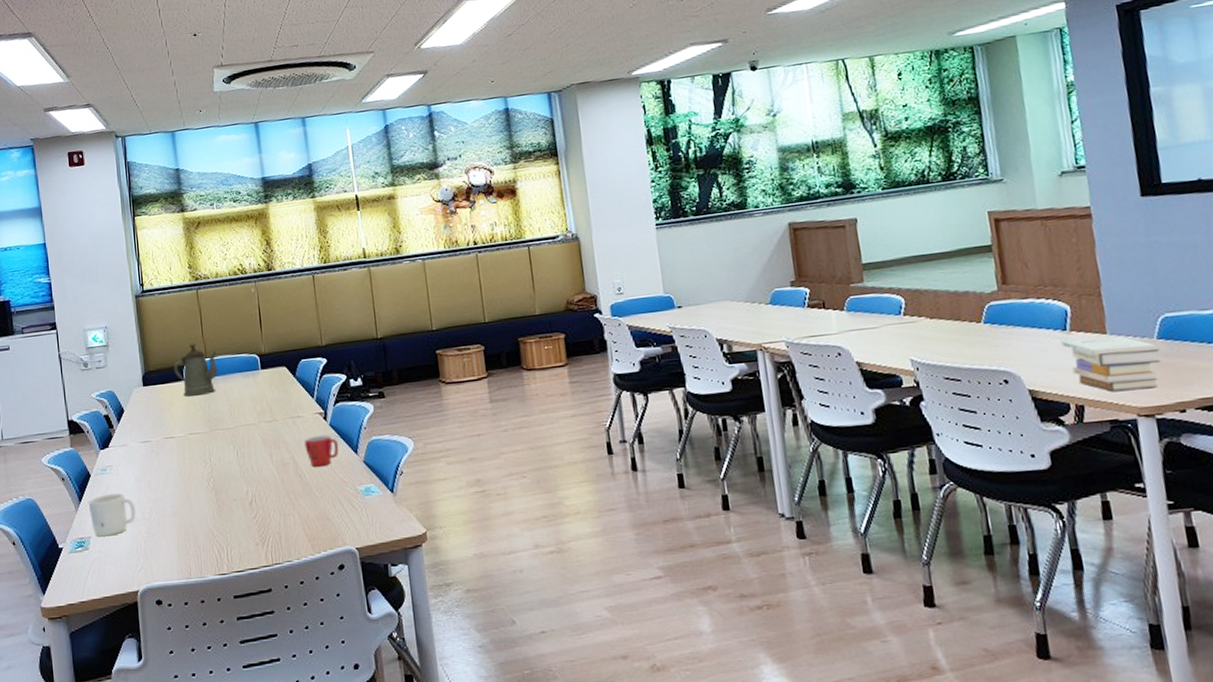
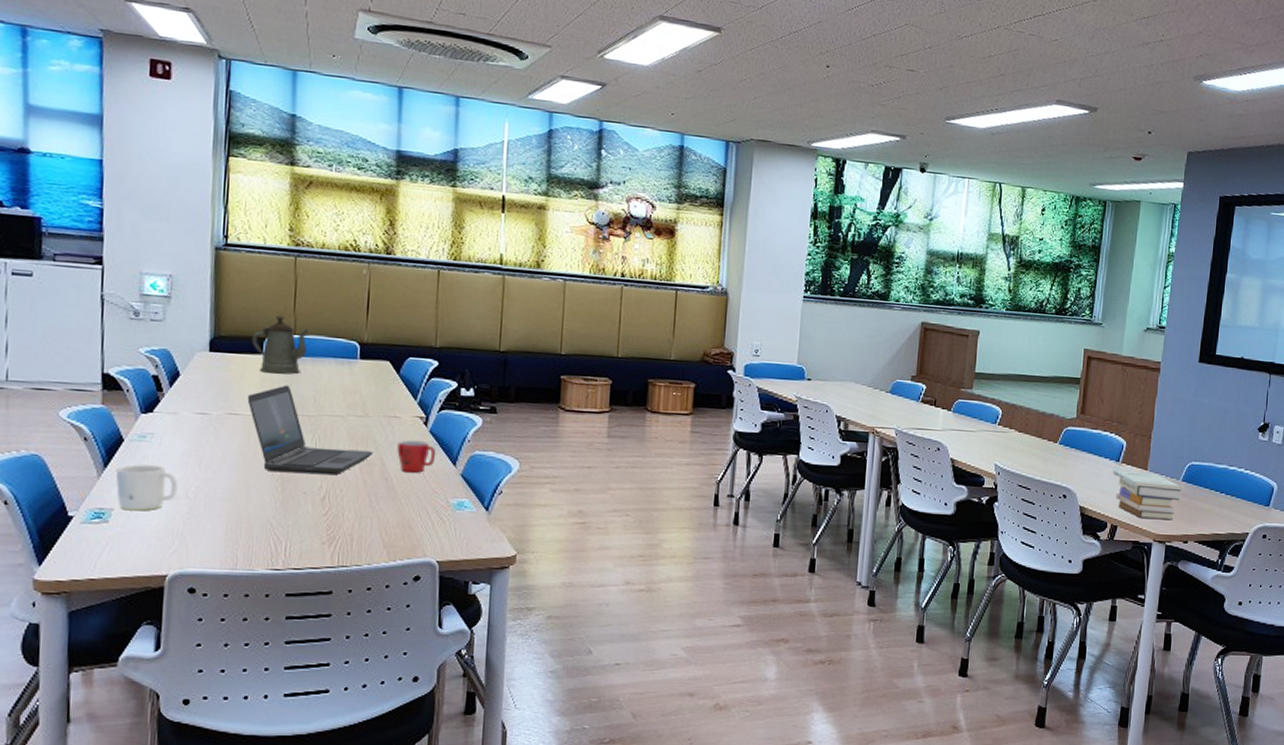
laptop computer: none [177,404,285,484] -> present [247,385,373,474]

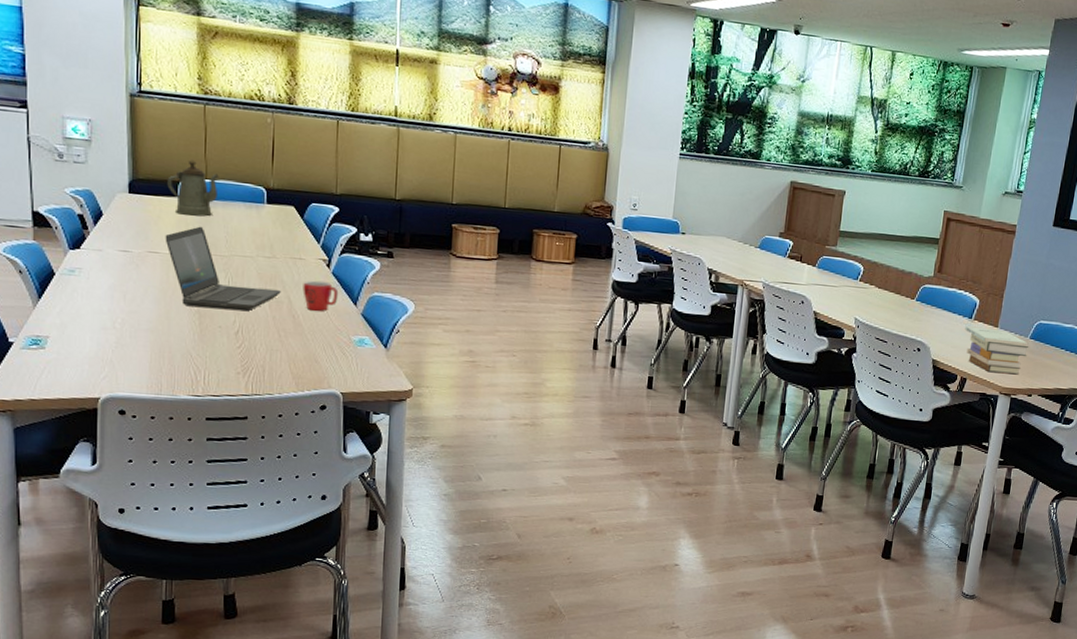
mug: present [115,464,178,511] -> none [49,296,106,340]

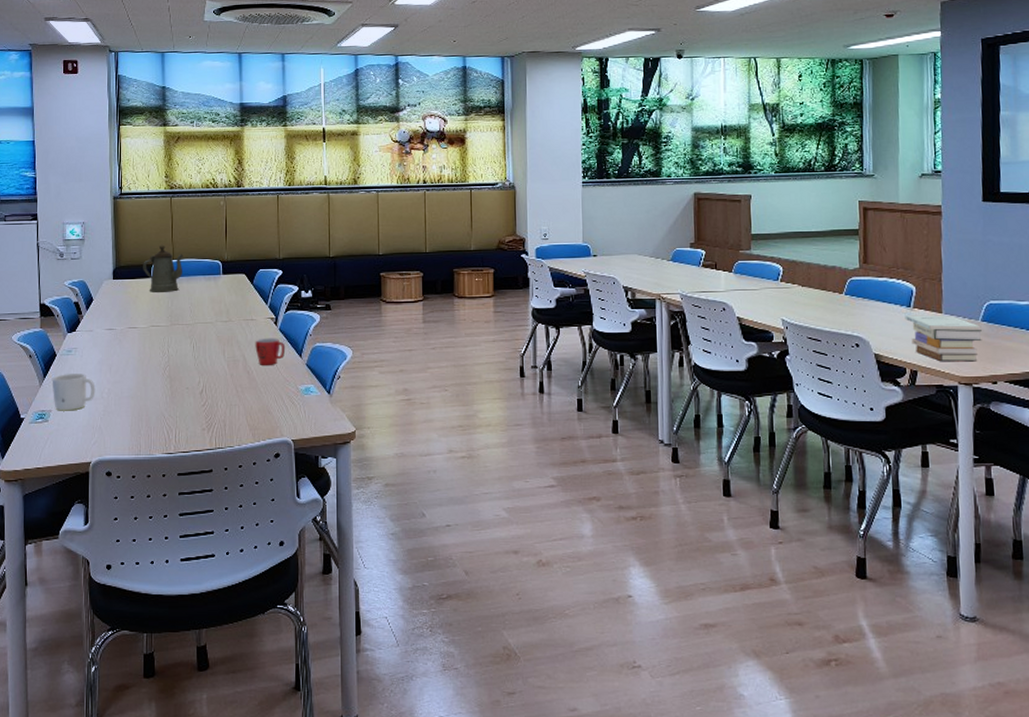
mug: none [49,296,106,340] -> present [52,374,96,411]
laptop computer: present [165,226,281,311] -> none [141,301,237,372]

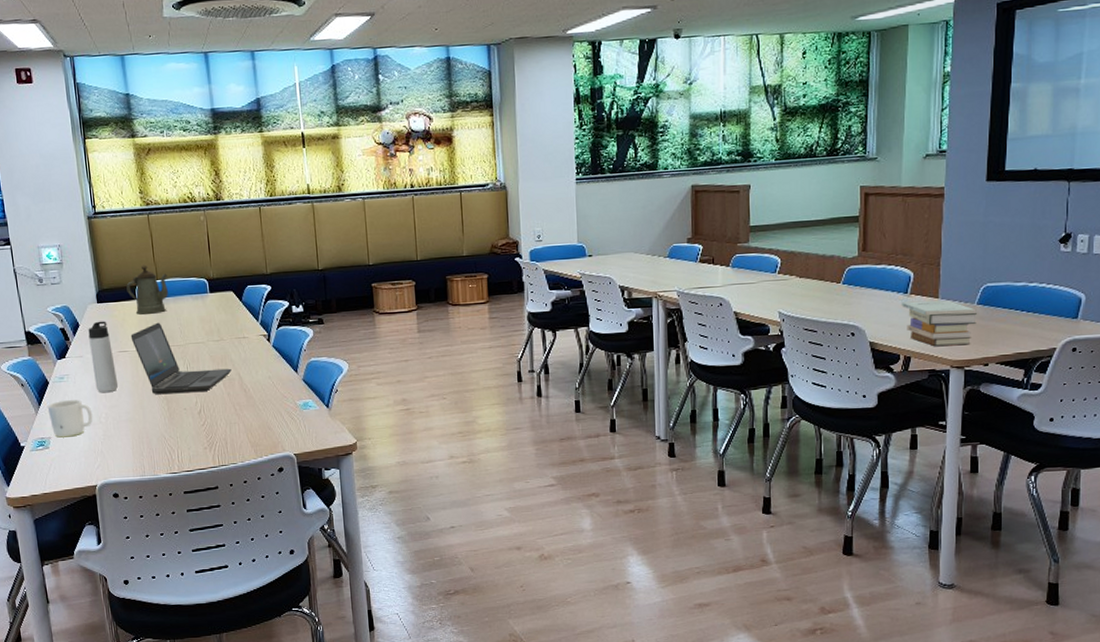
thermos bottle: none [101,297,124,368] -> present [88,321,119,393]
laptop computer: none [141,301,237,372] -> present [130,322,232,394]
mug: present [255,337,286,366] -> none [249,354,281,384]

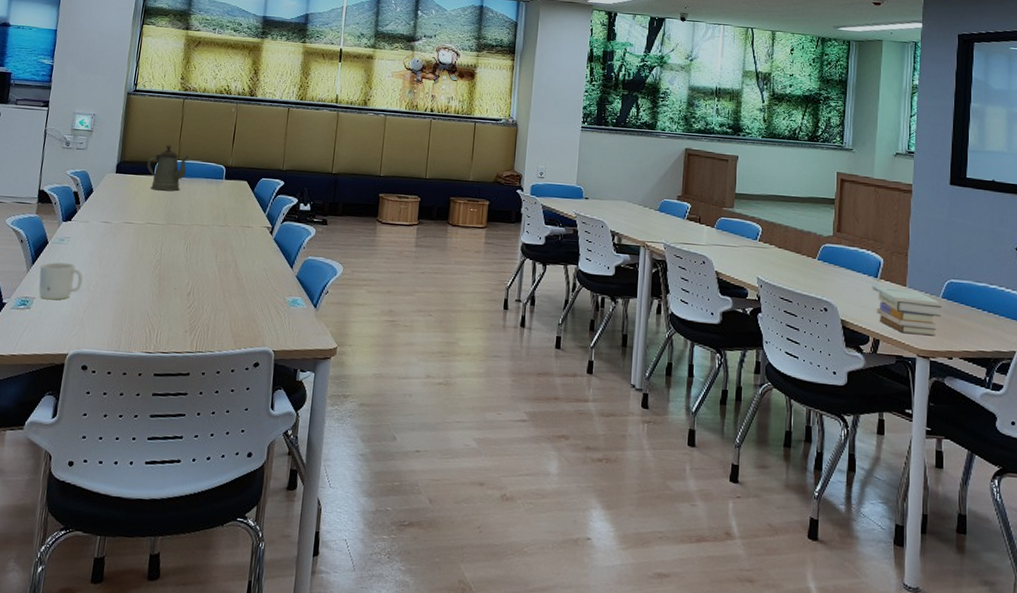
thermos bottle: present [88,321,119,393] -> none [93,190,120,261]
laptop computer: present [130,322,232,394] -> none [139,200,230,274]

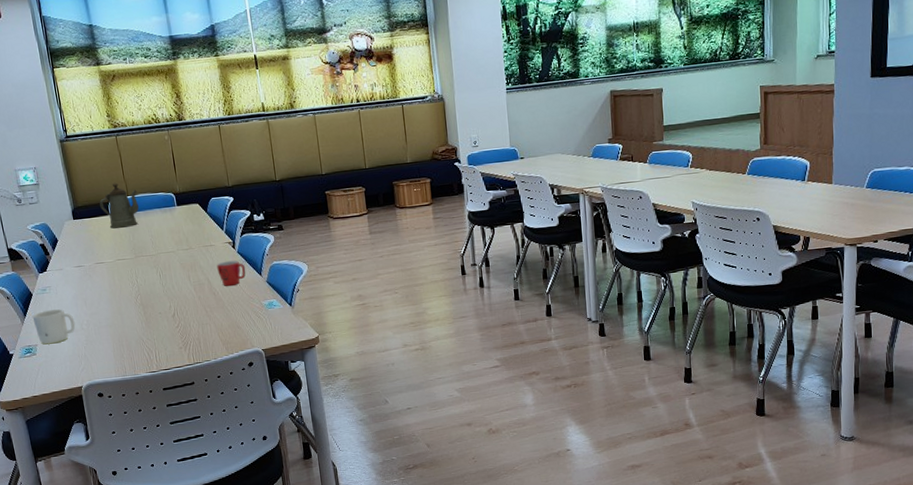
mug: none [248,246,278,275] -> present [216,260,246,287]
books: present [871,285,941,336] -> none [800,185,866,228]

